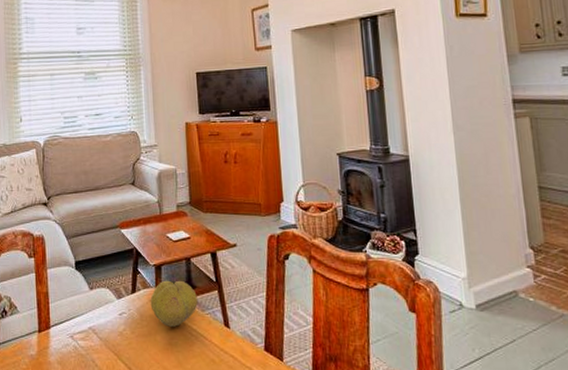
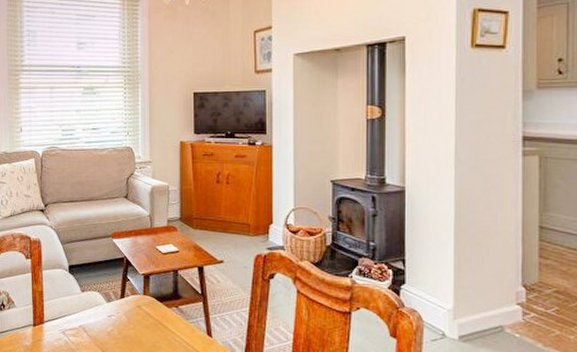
fruit: present [150,280,198,327] -> none [138,289,182,332]

